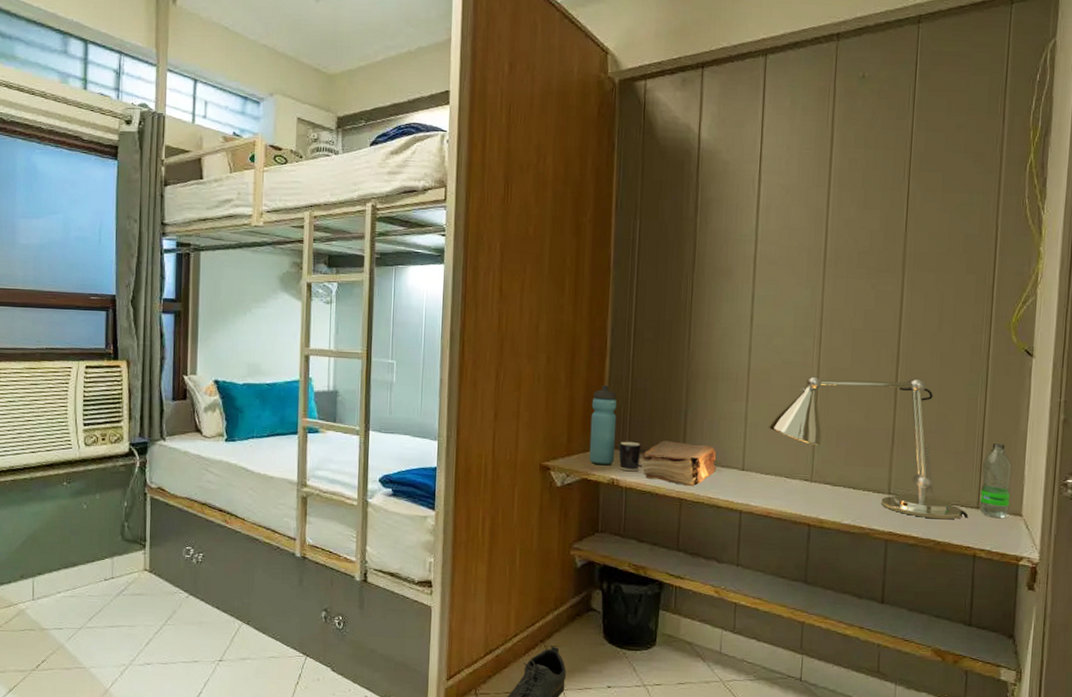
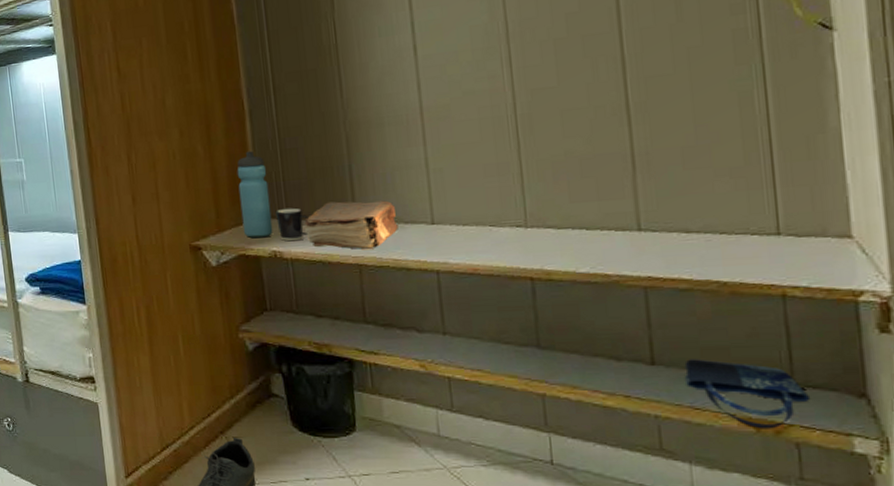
desk lamp: present [768,376,968,520] -> none [457,84,765,255]
shopping bag: none [901,600,979,659] -> present [684,359,809,429]
bottle: present [979,444,1013,519] -> none [776,148,830,245]

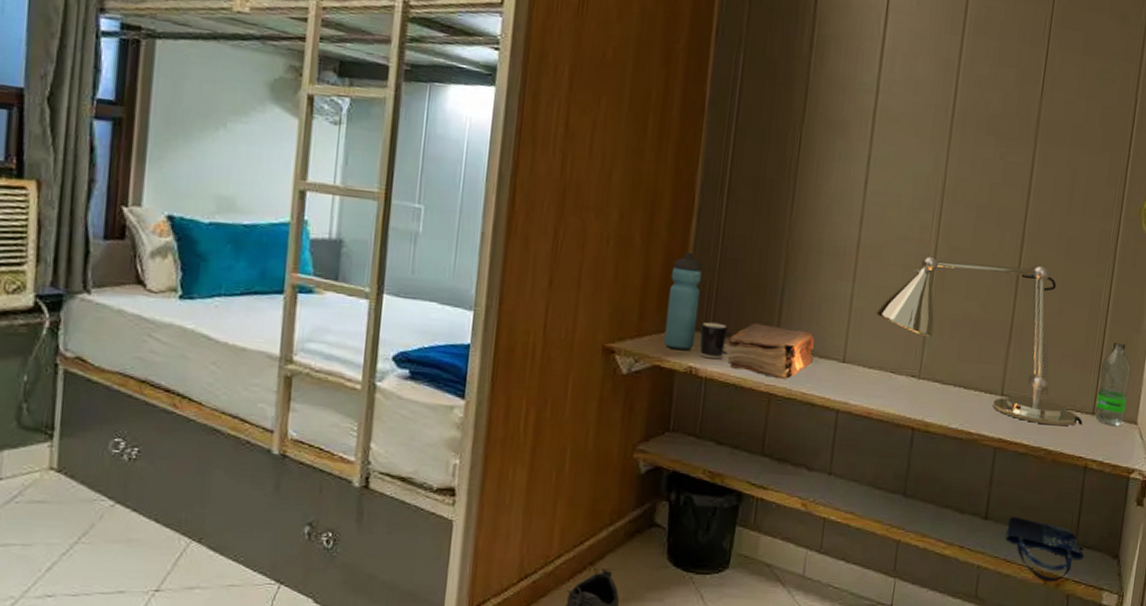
desk lamp: none [457,84,765,255] -> present [875,255,1083,426]
bottle: none [776,148,830,245] -> present [1095,343,1132,427]

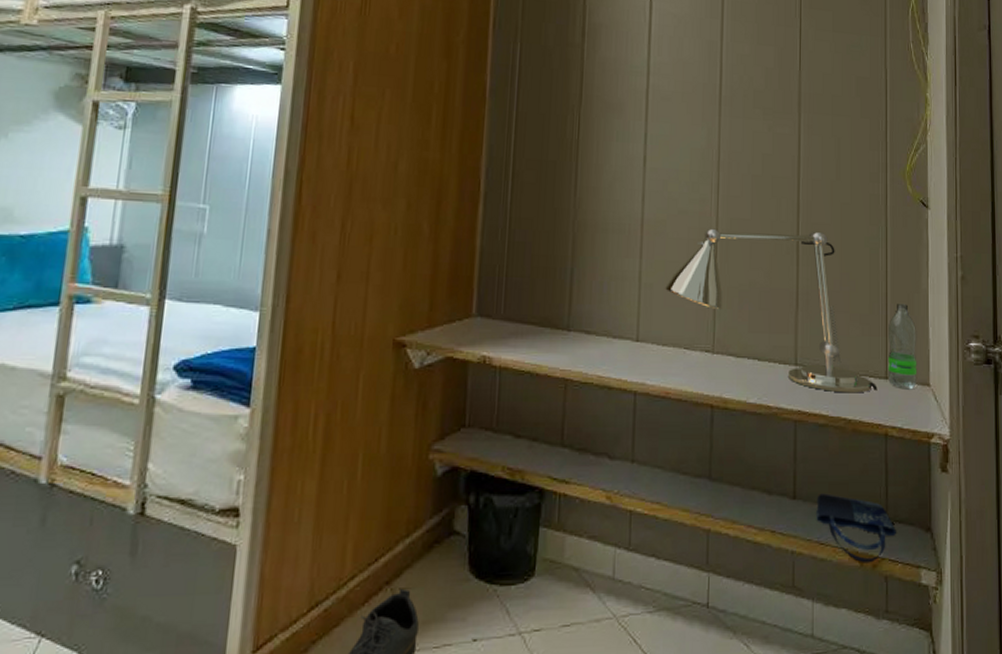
water bottle: present [663,252,702,351] -> none [455,237,492,340]
mug: present [699,321,732,360] -> none [492,308,525,347]
book: present [725,323,814,379] -> none [518,306,607,362]

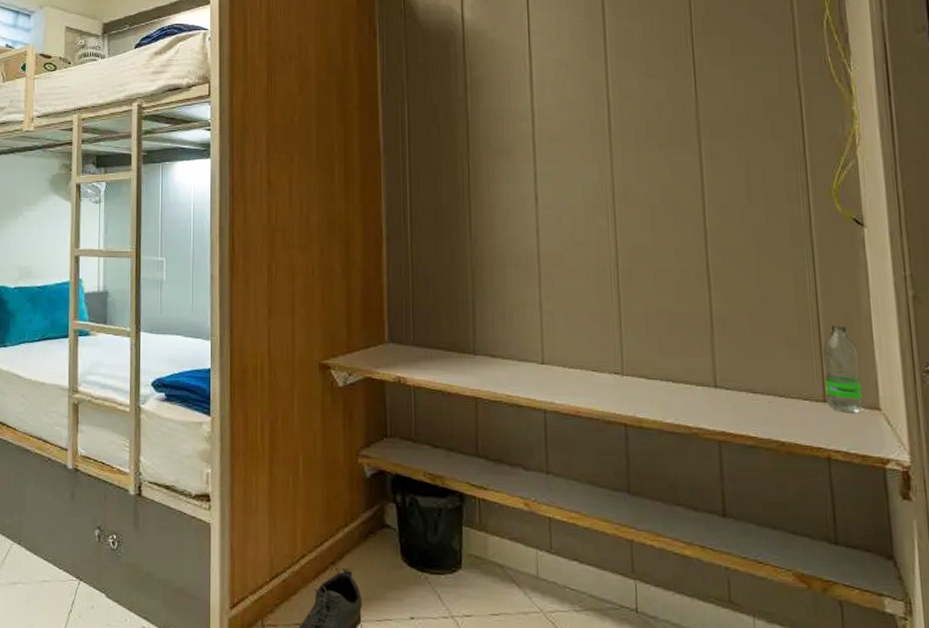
desk lamp: present [664,228,878,393] -> none [566,255,815,416]
shopping bag: present [815,493,896,564] -> none [749,513,850,586]

